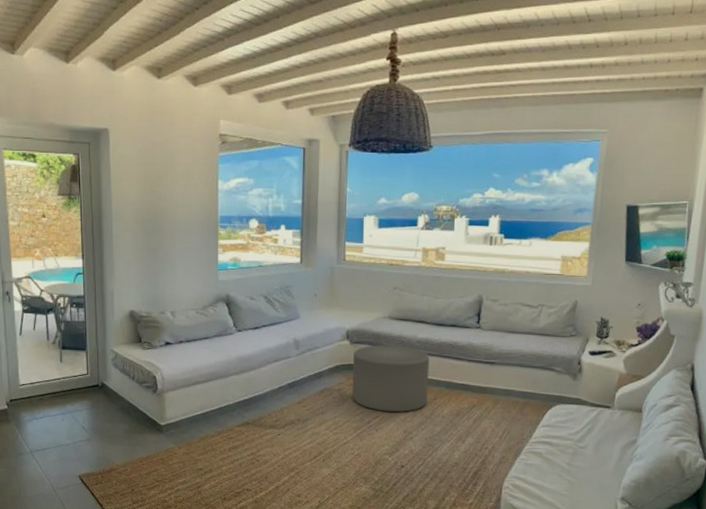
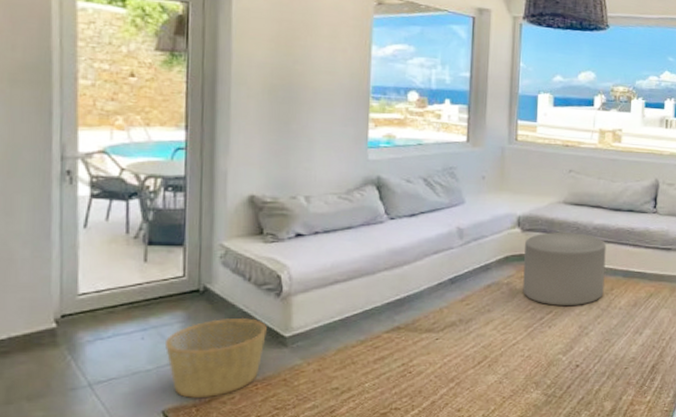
basket: none [78,408,147,469] -> present [165,317,267,398]

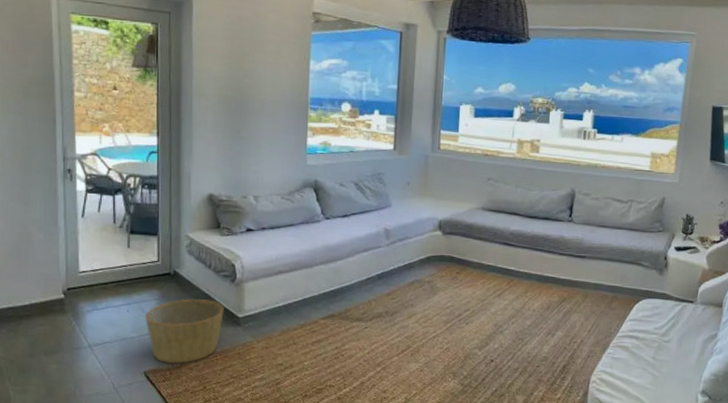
pouf: present [523,232,607,306] -> none [443,236,522,305]

